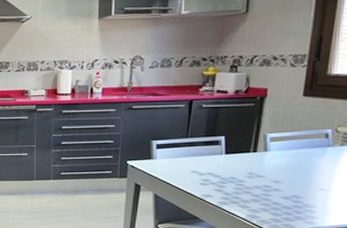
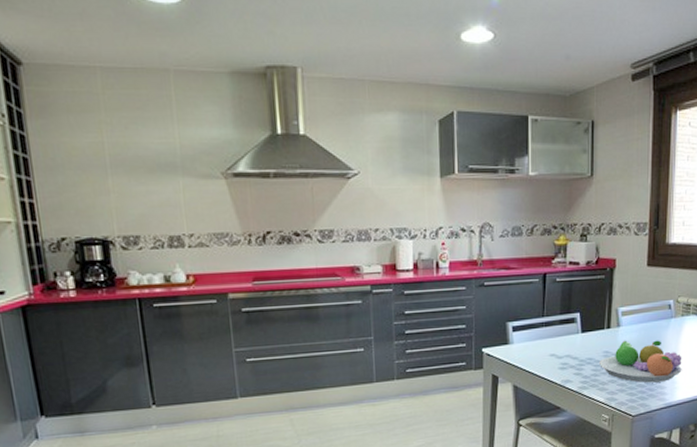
fruit bowl: none [241,164,338,207] -> present [598,340,682,383]

